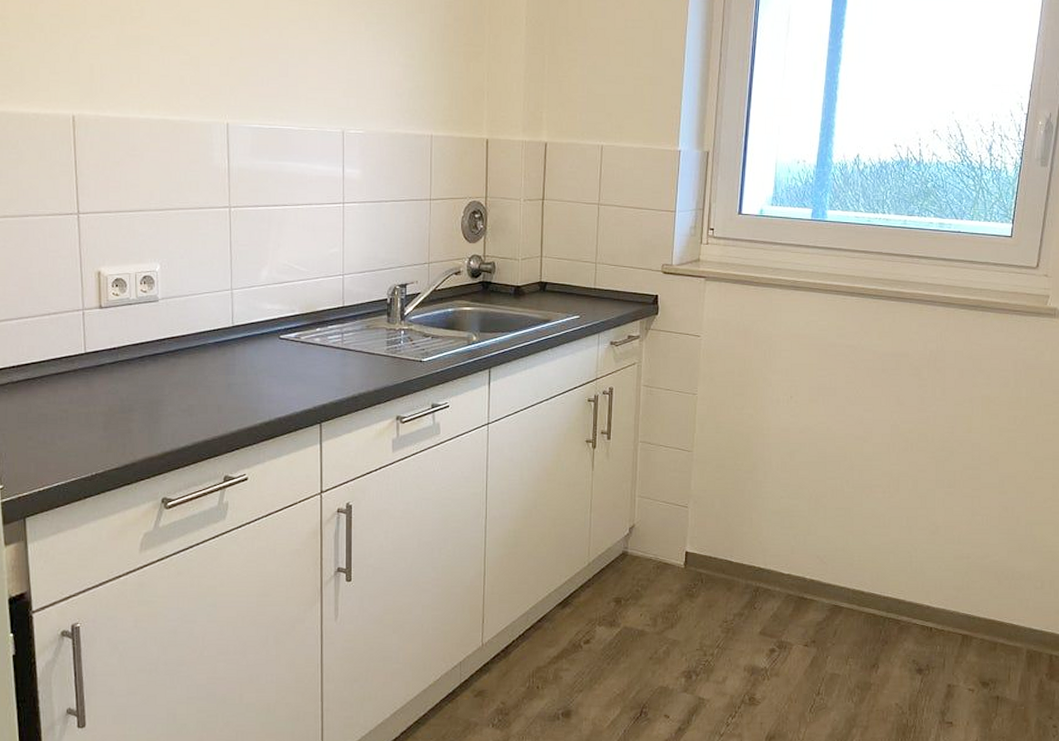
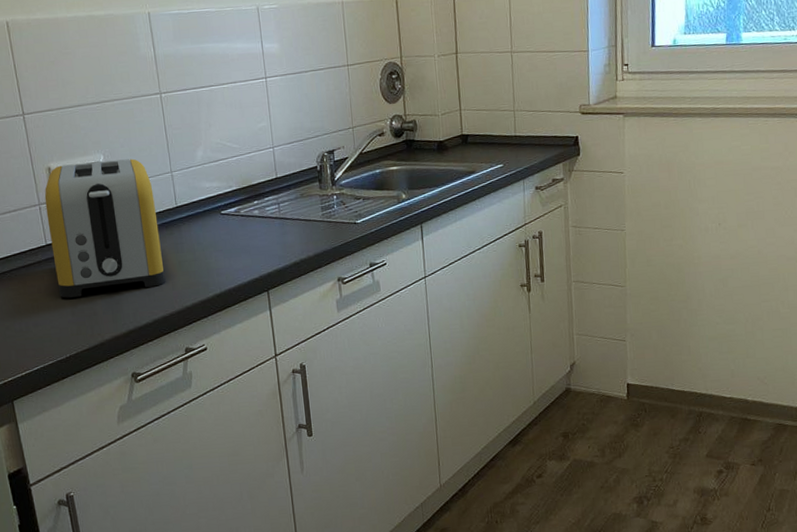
toaster: none [90,271,212,411] -> present [44,158,166,298]

